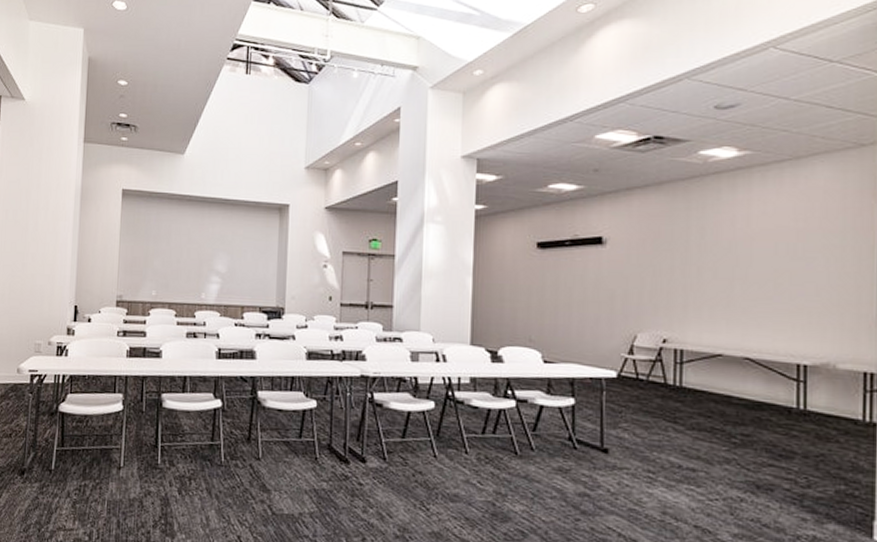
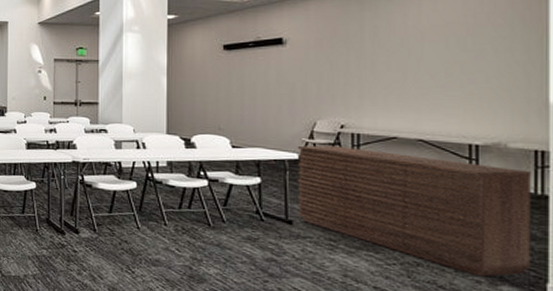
sideboard: none [613,362,859,514] -> present [296,145,531,277]

